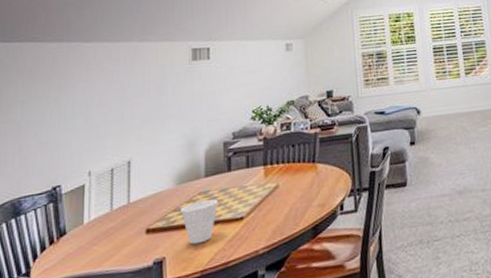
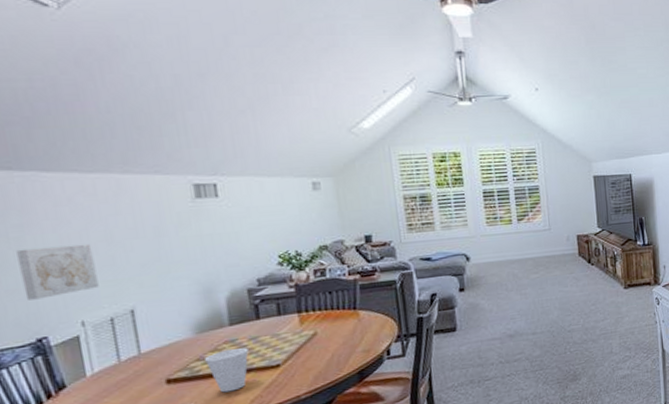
wall art: none [51,101,108,152] -> present [16,243,99,300]

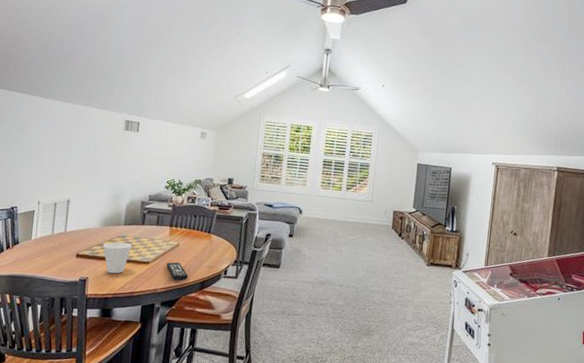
wall art: present [16,243,99,300] -> none [12,145,57,181]
remote control: none [304,355,340,379] -> present [166,262,189,281]

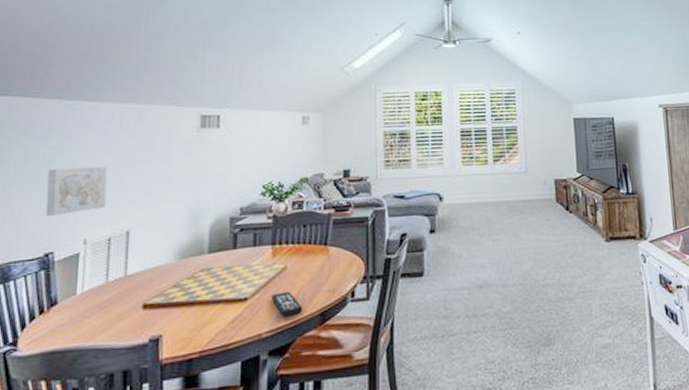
wall art: none [12,145,57,181] -> present [45,166,108,216]
cup: present [103,242,132,274] -> none [181,277,221,324]

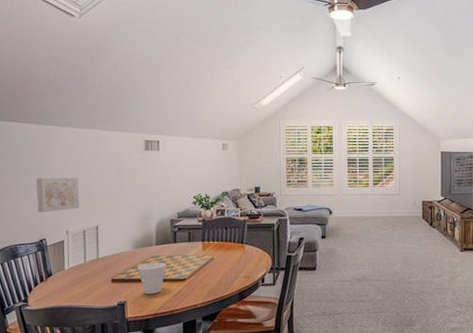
cup: none [181,277,221,324] -> present [138,262,166,295]
remote control: present [271,292,303,318] -> none [202,276,227,294]

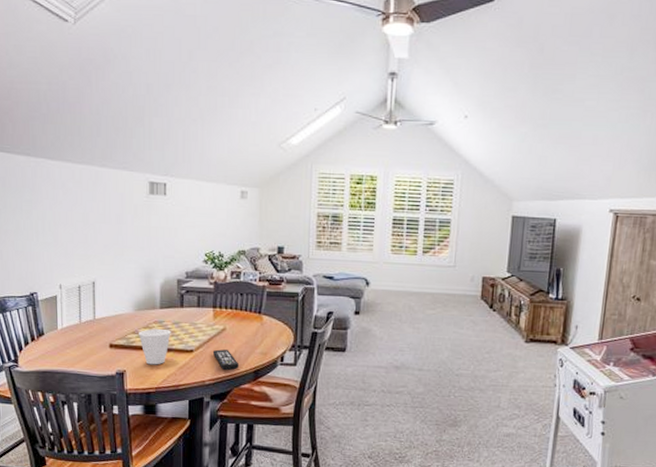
wall art: present [36,177,80,213] -> none [26,220,74,262]
remote control: none [202,276,227,294] -> present [212,349,240,371]

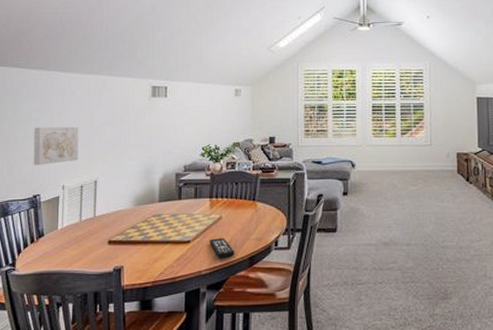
wall art: none [26,220,74,262] -> present [33,126,79,165]
cup: present [139,328,171,365] -> none [137,221,169,259]

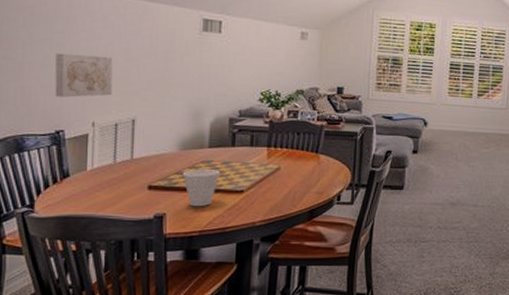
cup: none [137,221,169,259] -> present [183,168,220,207]
remote control: present [209,238,235,259] -> none [265,189,294,211]

